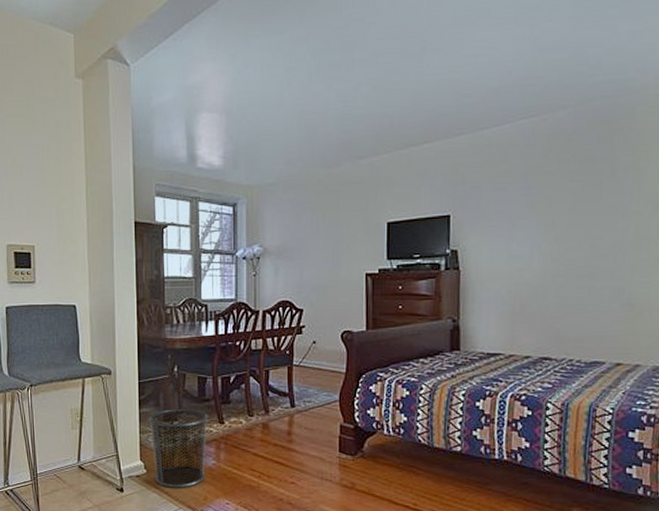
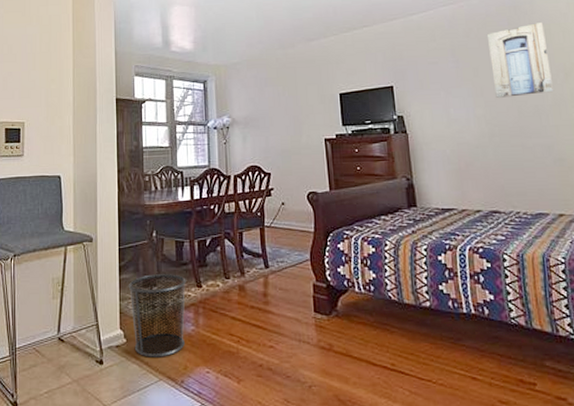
wall art: none [568,142,641,233] -> present [487,23,553,99]

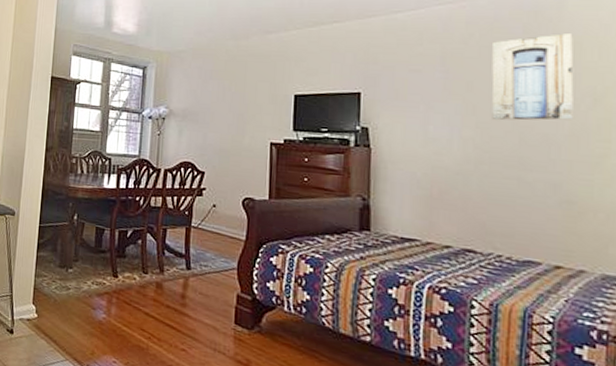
waste bin: present [128,274,186,357] -> none [44,256,103,339]

